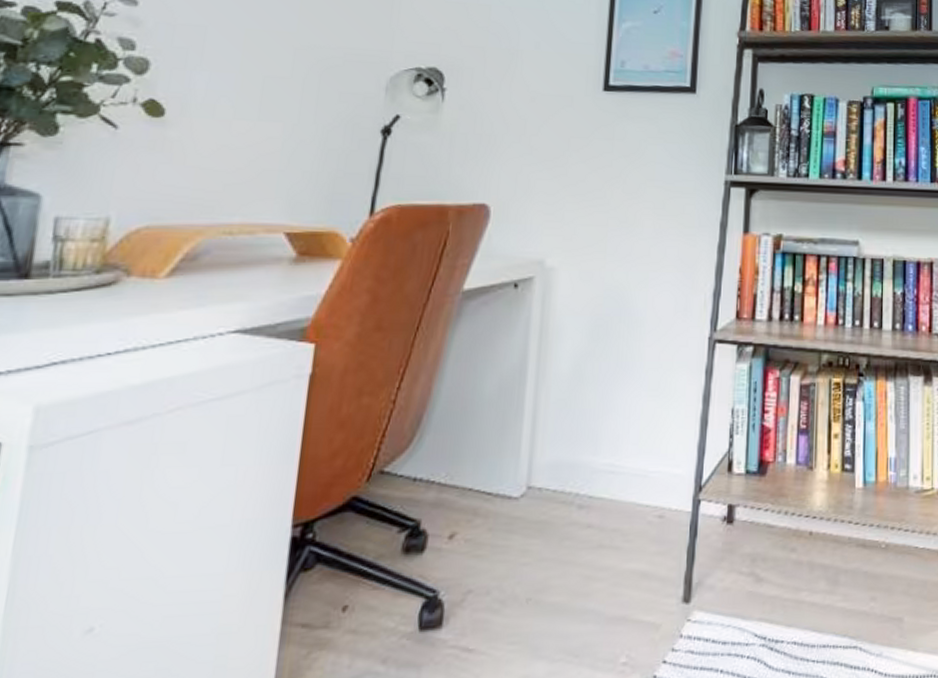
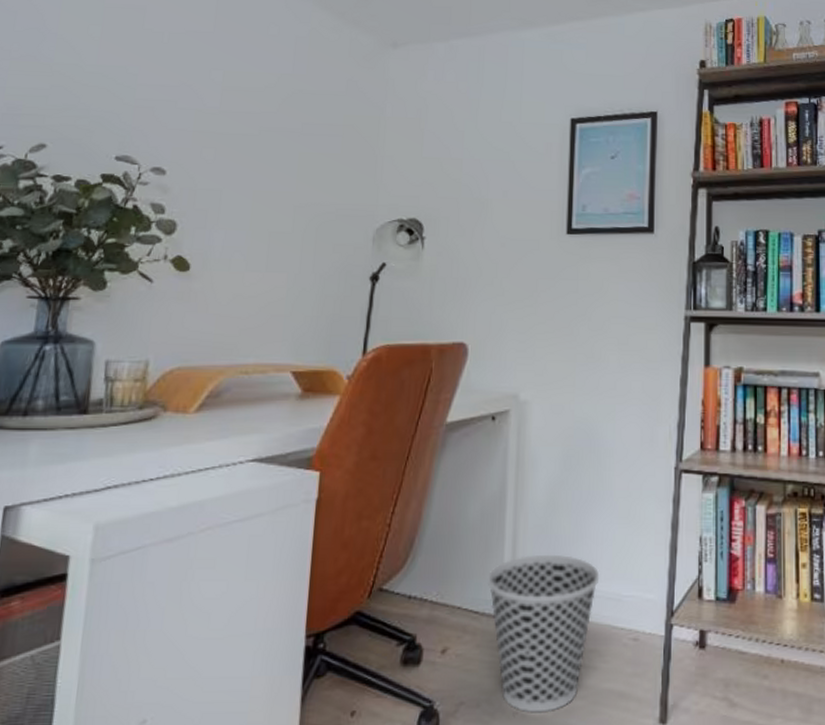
wastebasket: none [502,431,626,599] -> present [487,555,600,713]

